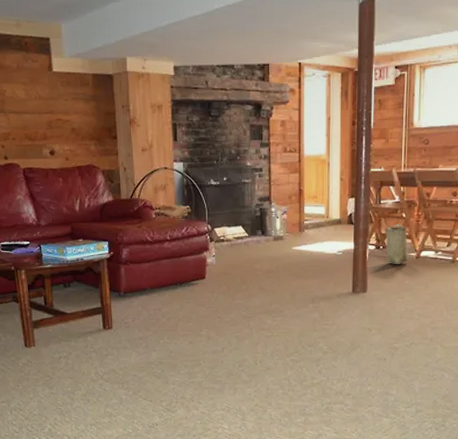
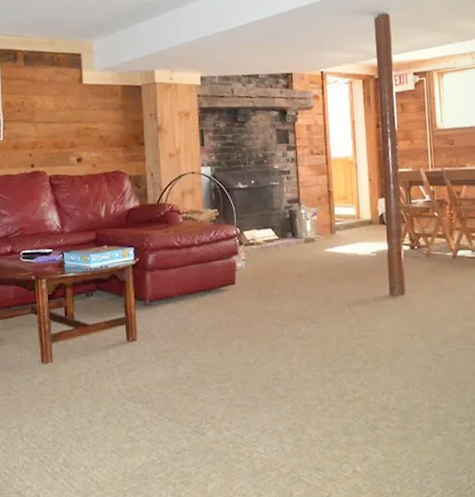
basket: present [384,223,408,265] -> none [417,223,445,266]

